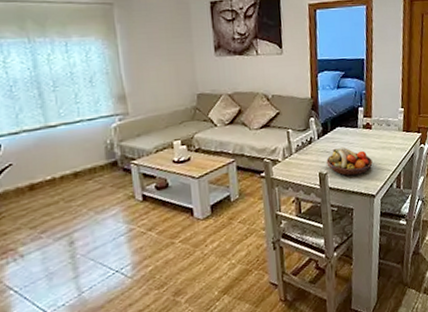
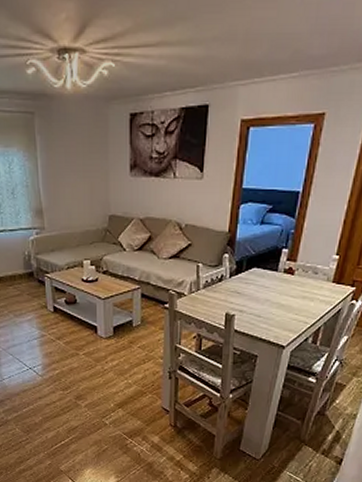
fruit bowl: present [326,147,373,176] -> none [235,290,289,322]

